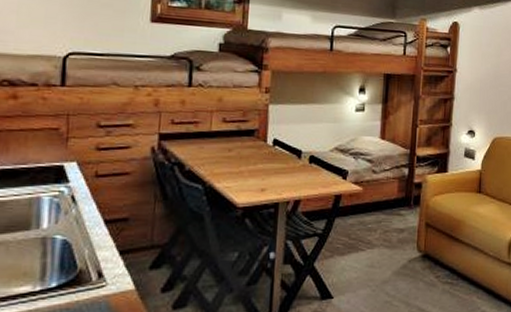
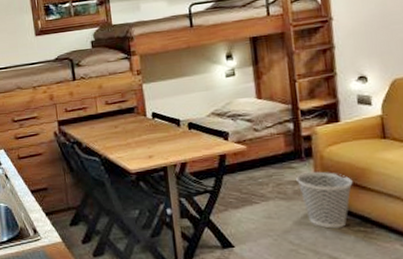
wastebasket: none [402,220,449,280] -> present [296,171,353,229]

